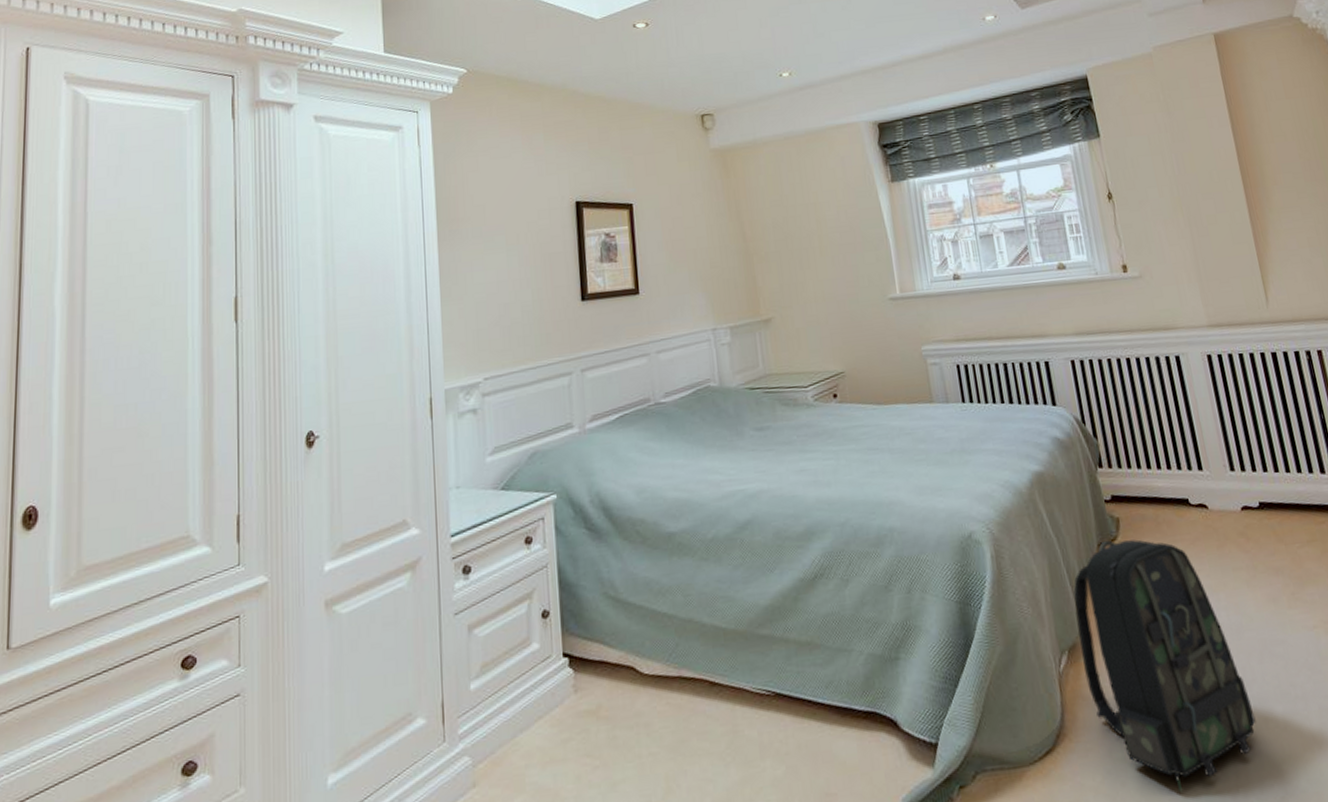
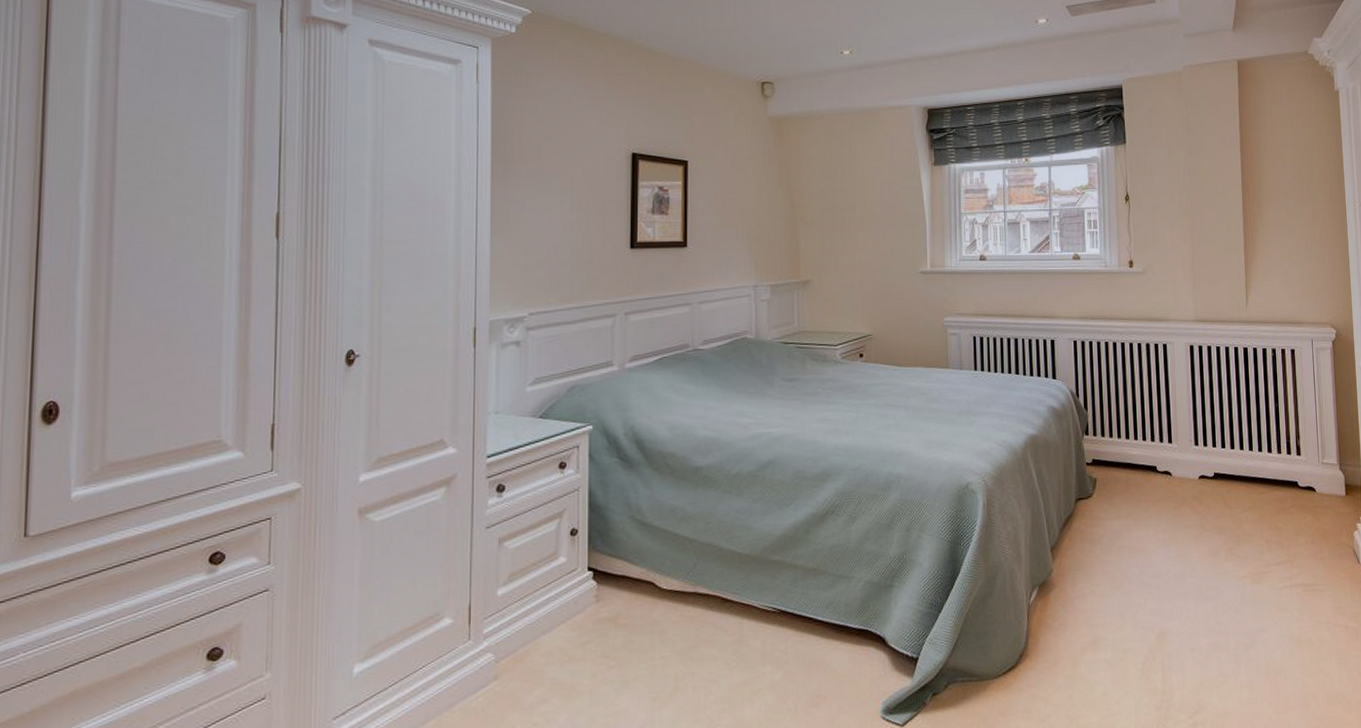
backpack: present [1073,539,1256,793] -> none [1048,497,1185,705]

